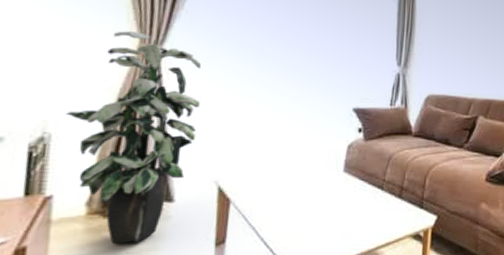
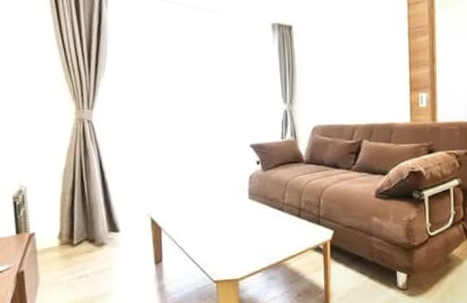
indoor plant: present [66,31,201,244] -> none [33,101,128,266]

